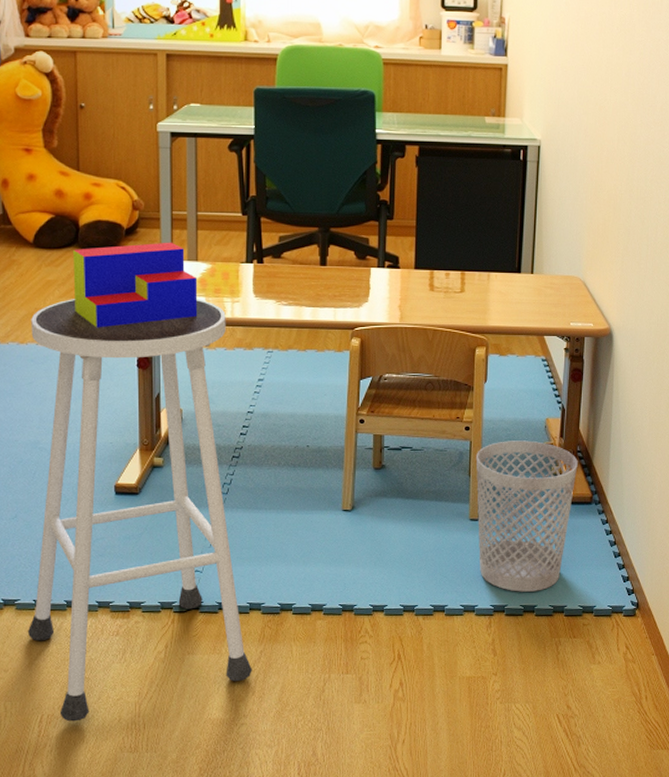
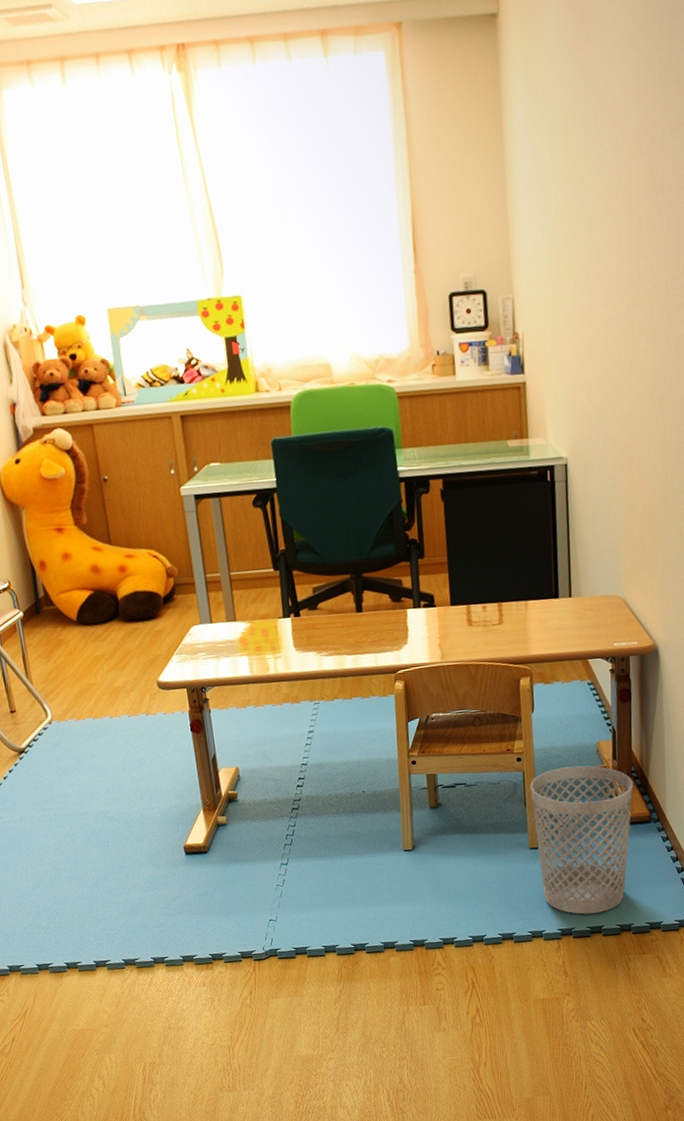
stool: present [27,299,252,722] -> none [85,658,334,1068]
toy blocks: present [73,242,198,328] -> none [116,605,243,698]

